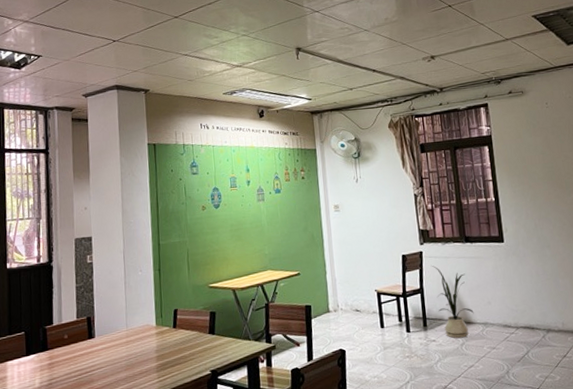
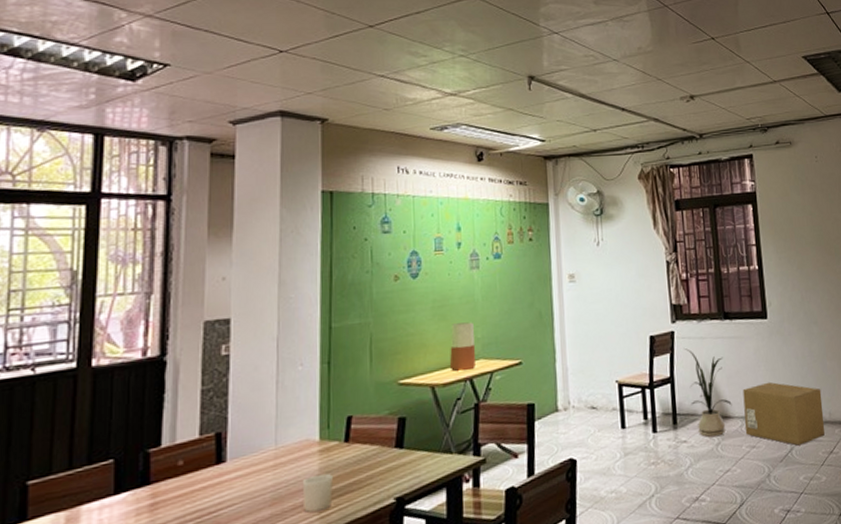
mug: none [145,349,167,377] -> present [302,473,333,513]
vase: none [245,241,265,279] -> present [449,322,475,371]
box: none [483,295,558,349] -> present [743,381,825,446]

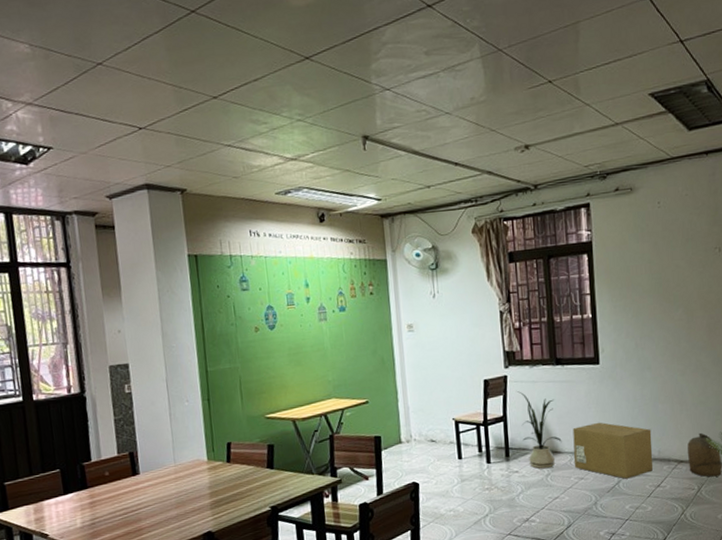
mug: present [302,473,333,513] -> none [197,486,222,514]
vase: present [449,322,475,371] -> none [305,367,329,408]

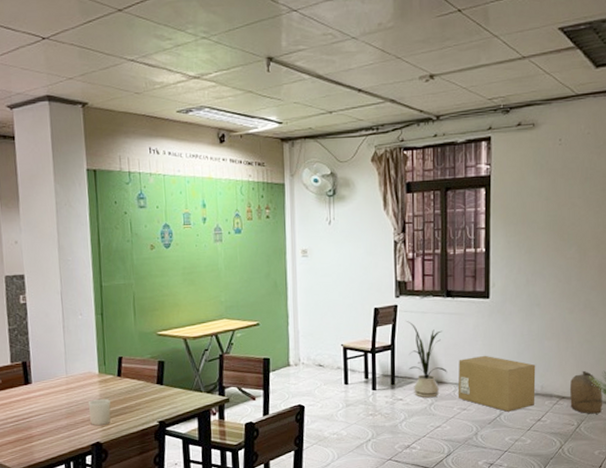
mug: none [197,486,222,514] -> present [87,398,112,425]

